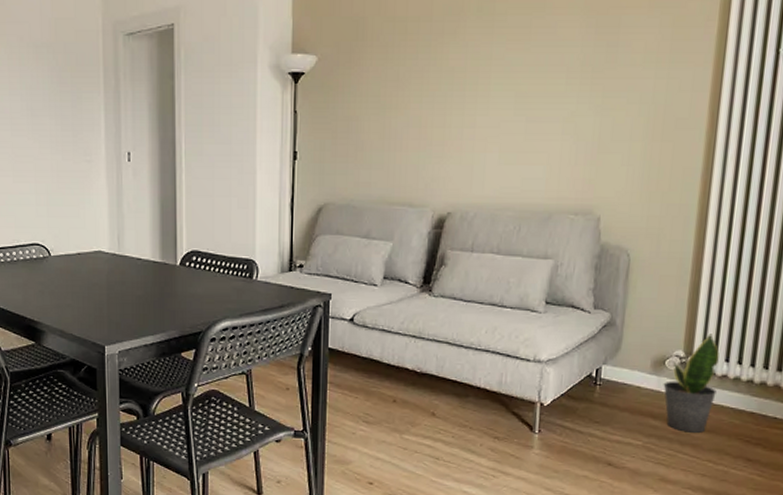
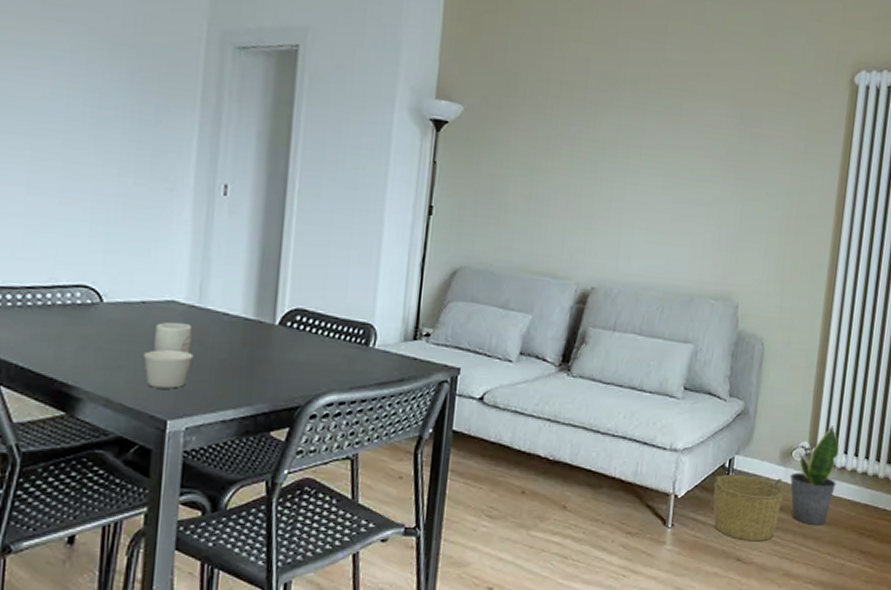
candle: none [83,291,119,321] -> present [143,350,194,389]
mug: none [89,269,116,293] -> present [152,322,193,354]
basket: none [580,384,657,448] -> present [713,474,784,542]

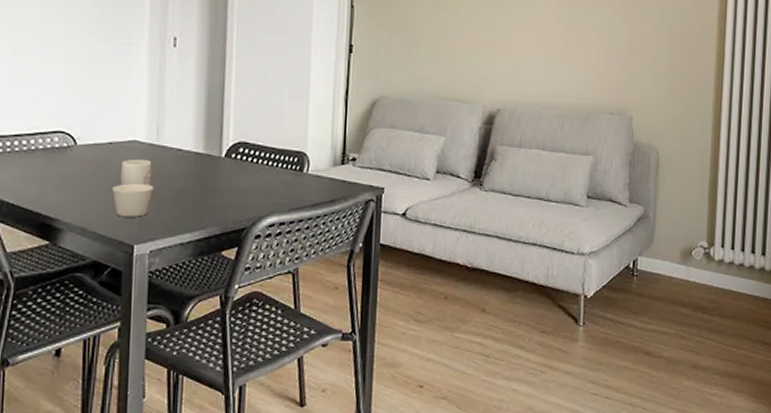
basket: present [713,474,784,542] -> none [620,275,686,337]
potted plant: present [790,425,839,525] -> none [691,225,736,319]

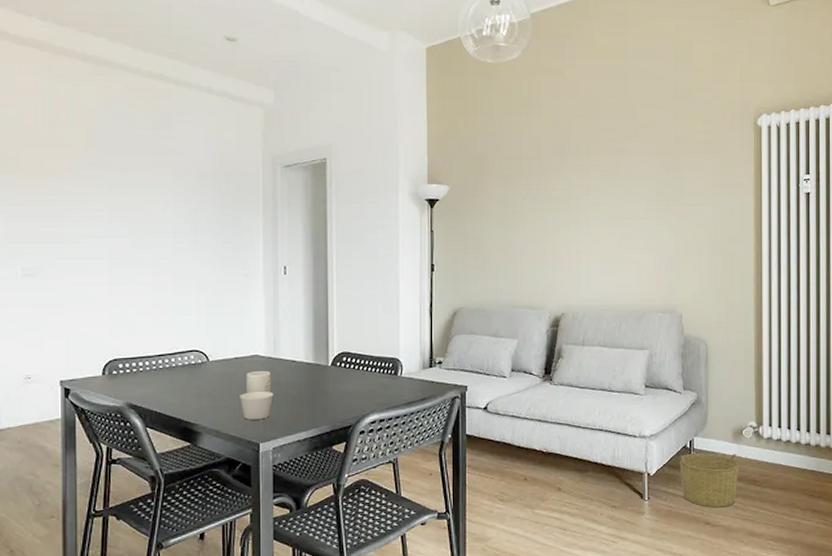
basket: none [620,275,686,337] -> present [679,453,739,508]

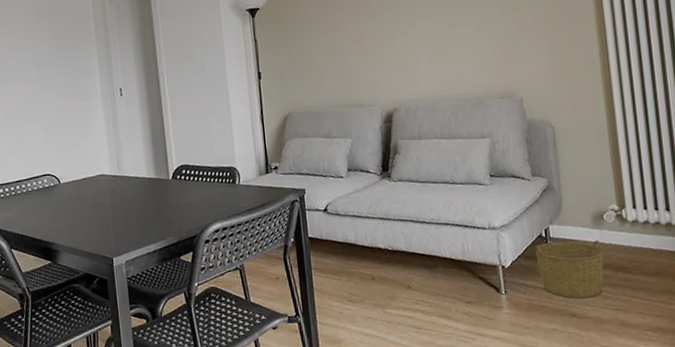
candle: present [240,392,274,420] -> none [91,208,122,236]
mug: present [245,371,271,395] -> none [94,189,119,212]

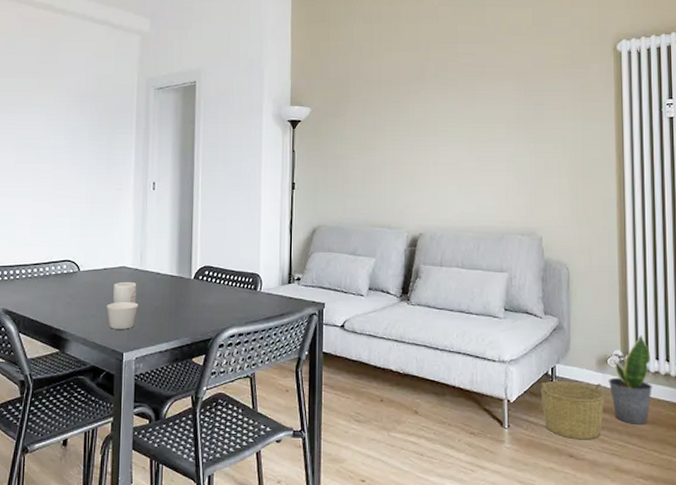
candle: none [91,208,122,236] -> present [107,302,139,330]
mug: none [94,189,119,212] -> present [112,282,137,304]
potted plant: none [605,187,654,278] -> present [608,335,652,424]

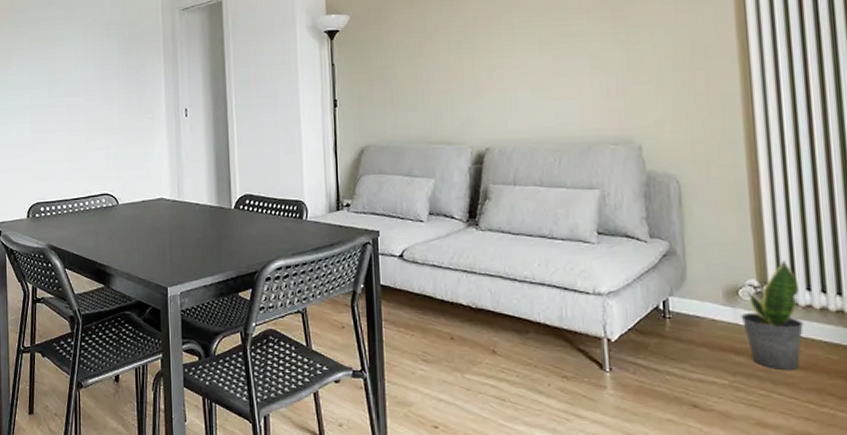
candle: present [107,302,139,330] -> none [148,235,180,263]
mug: present [112,282,137,304] -> none [152,214,177,238]
basket: present [540,381,605,440] -> none [649,317,737,388]

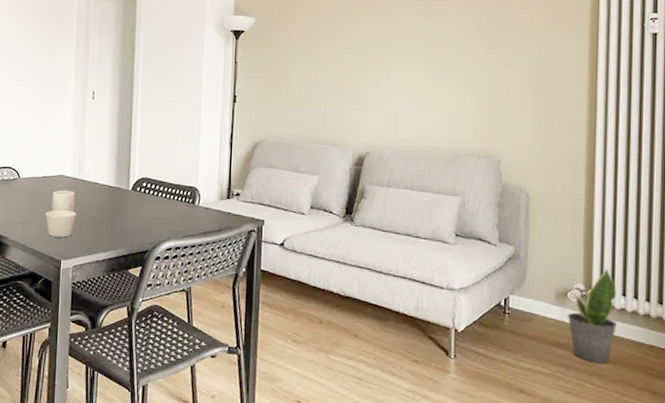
candle: none [148,235,180,263] -> present [45,210,77,238]
mug: none [152,214,177,238] -> present [51,190,75,212]

